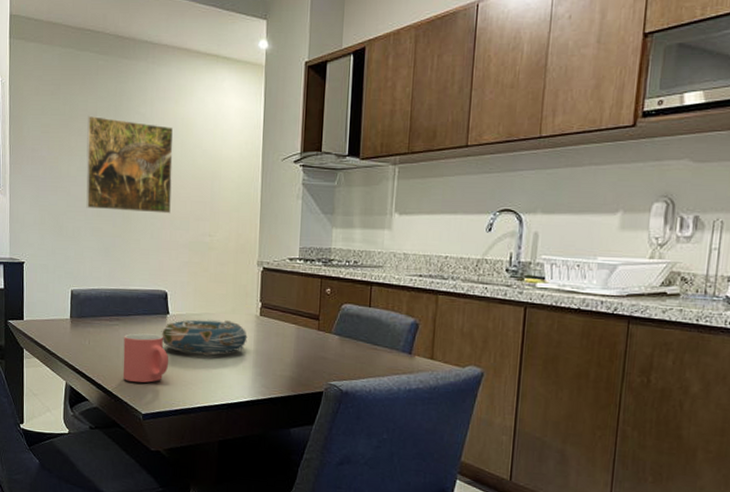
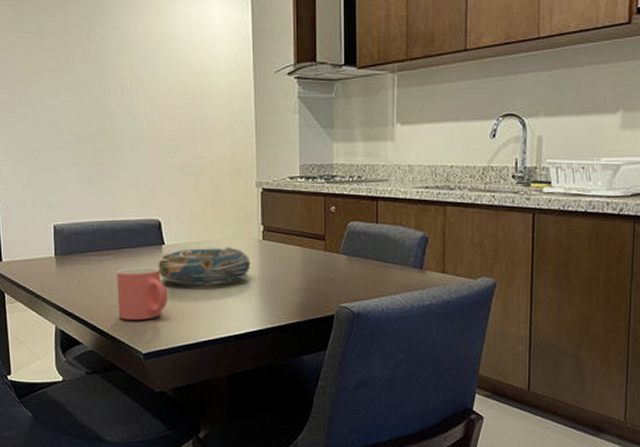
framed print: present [86,115,174,214] -> none [58,32,158,136]

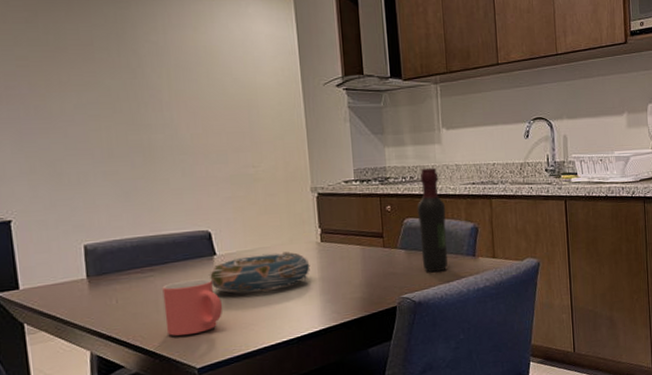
wine bottle: none [363,167,394,283] -> present [417,167,448,273]

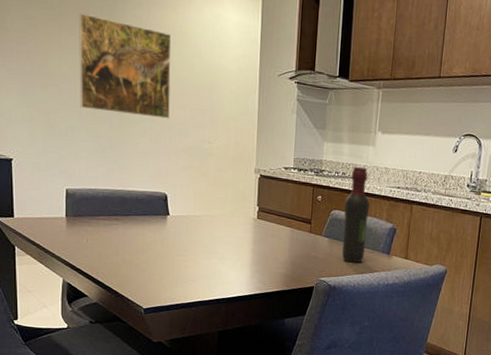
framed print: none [81,45,203,150] -> present [79,12,172,119]
mug: present [162,278,223,336] -> none [123,232,170,279]
decorative bowl: present [208,251,311,294] -> none [161,221,246,255]

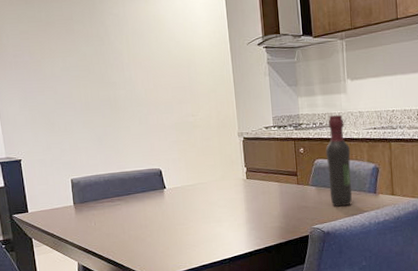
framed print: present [79,12,172,119] -> none [64,19,154,104]

